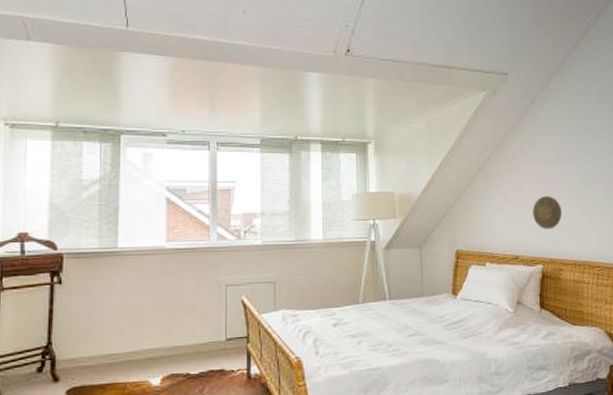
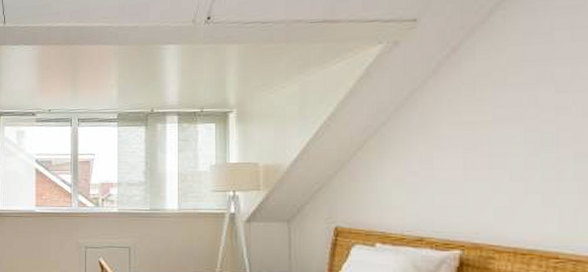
decorative plate: present [533,196,562,230] -> none [448,167,496,208]

